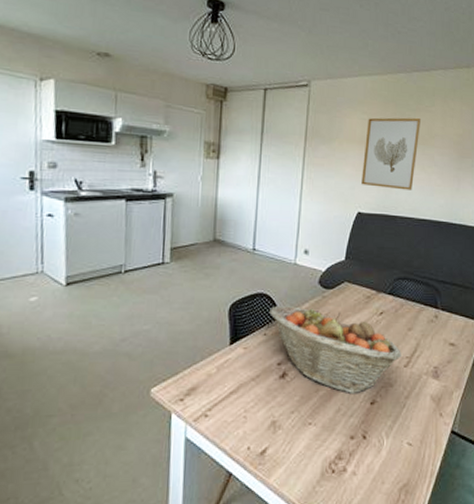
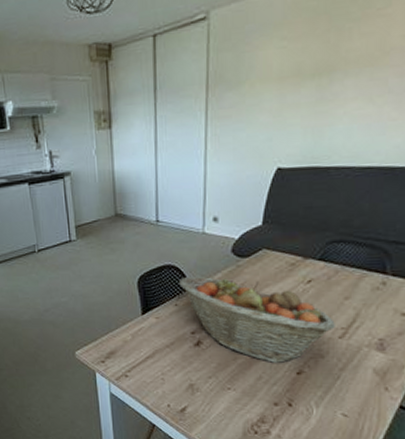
wall art: present [361,117,421,190] -> none [281,28,368,134]

